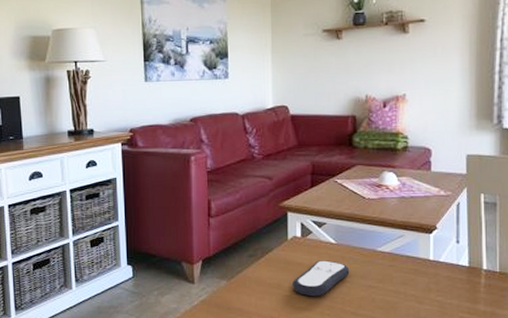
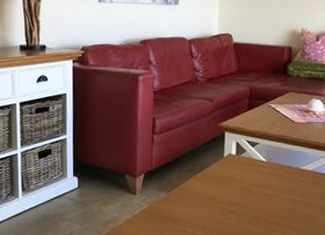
remote control: present [292,260,350,297] -> none [225,176,277,209]

